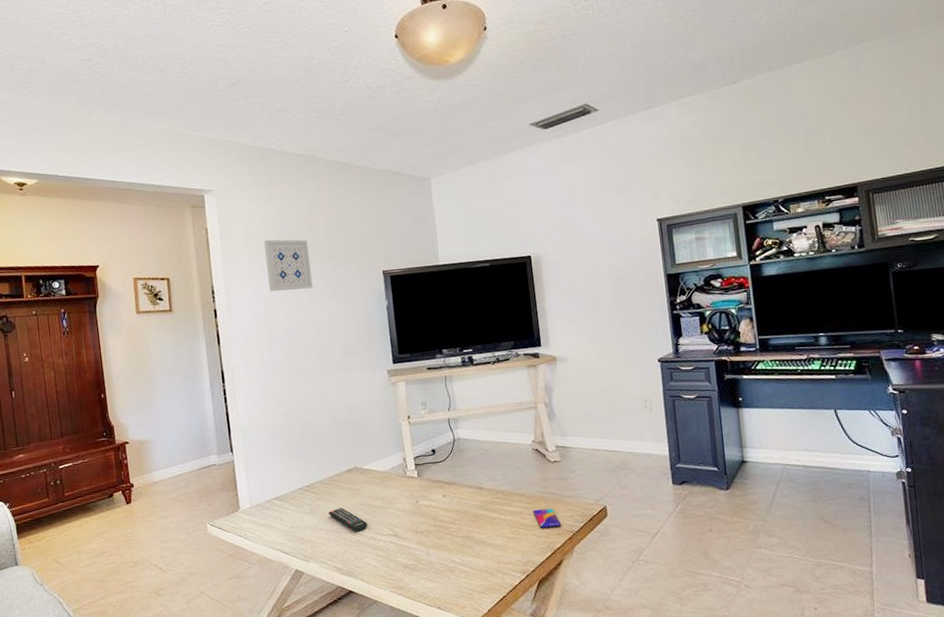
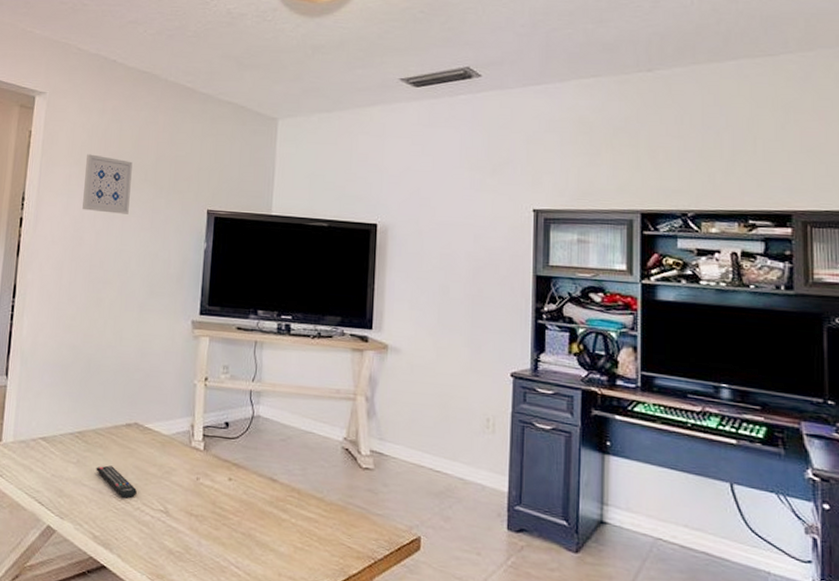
smartphone: present [533,508,562,529] -> none [330,520,363,550]

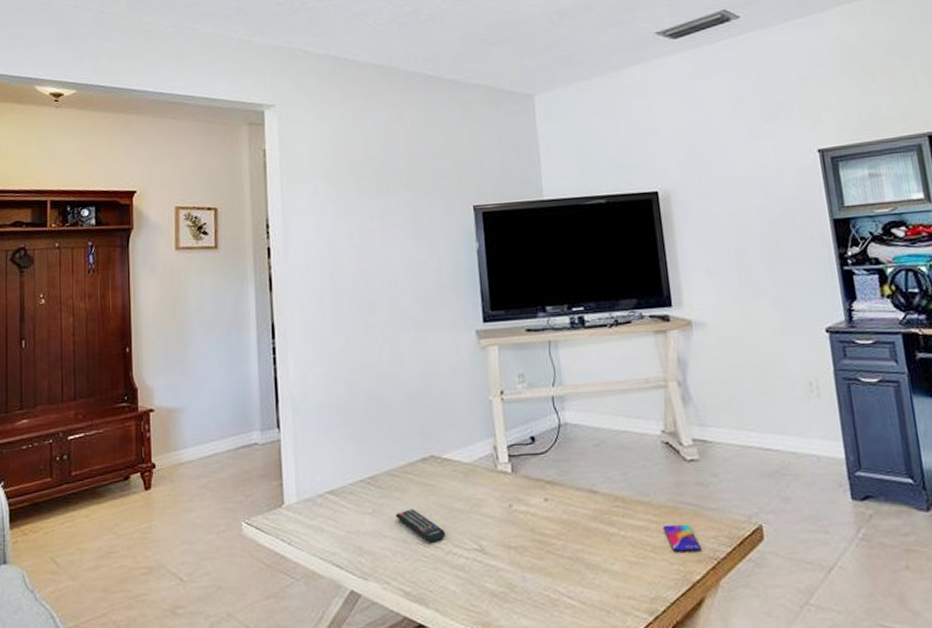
wall art: present [82,154,133,214] -> none [331,164,388,228]
smartphone: none [330,520,363,550] -> present [663,524,702,553]

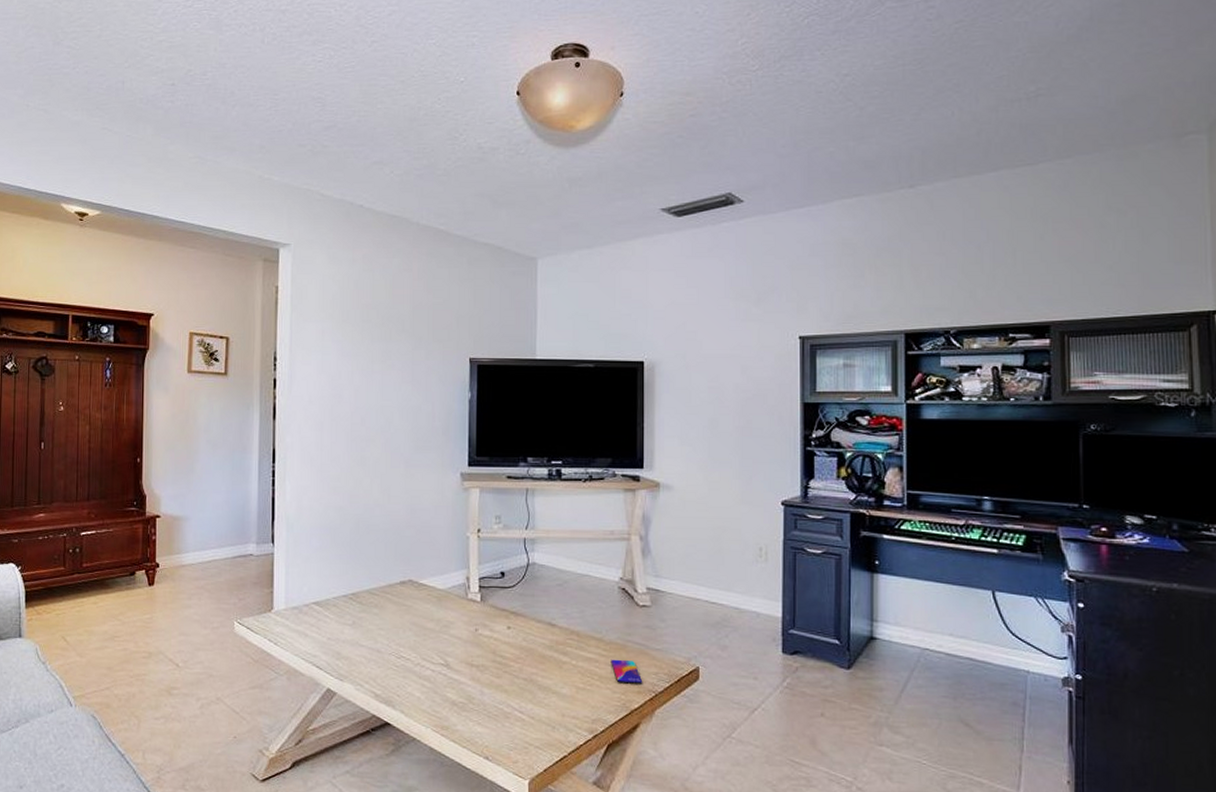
remote control: present [395,509,445,543] -> none [372,624,416,655]

